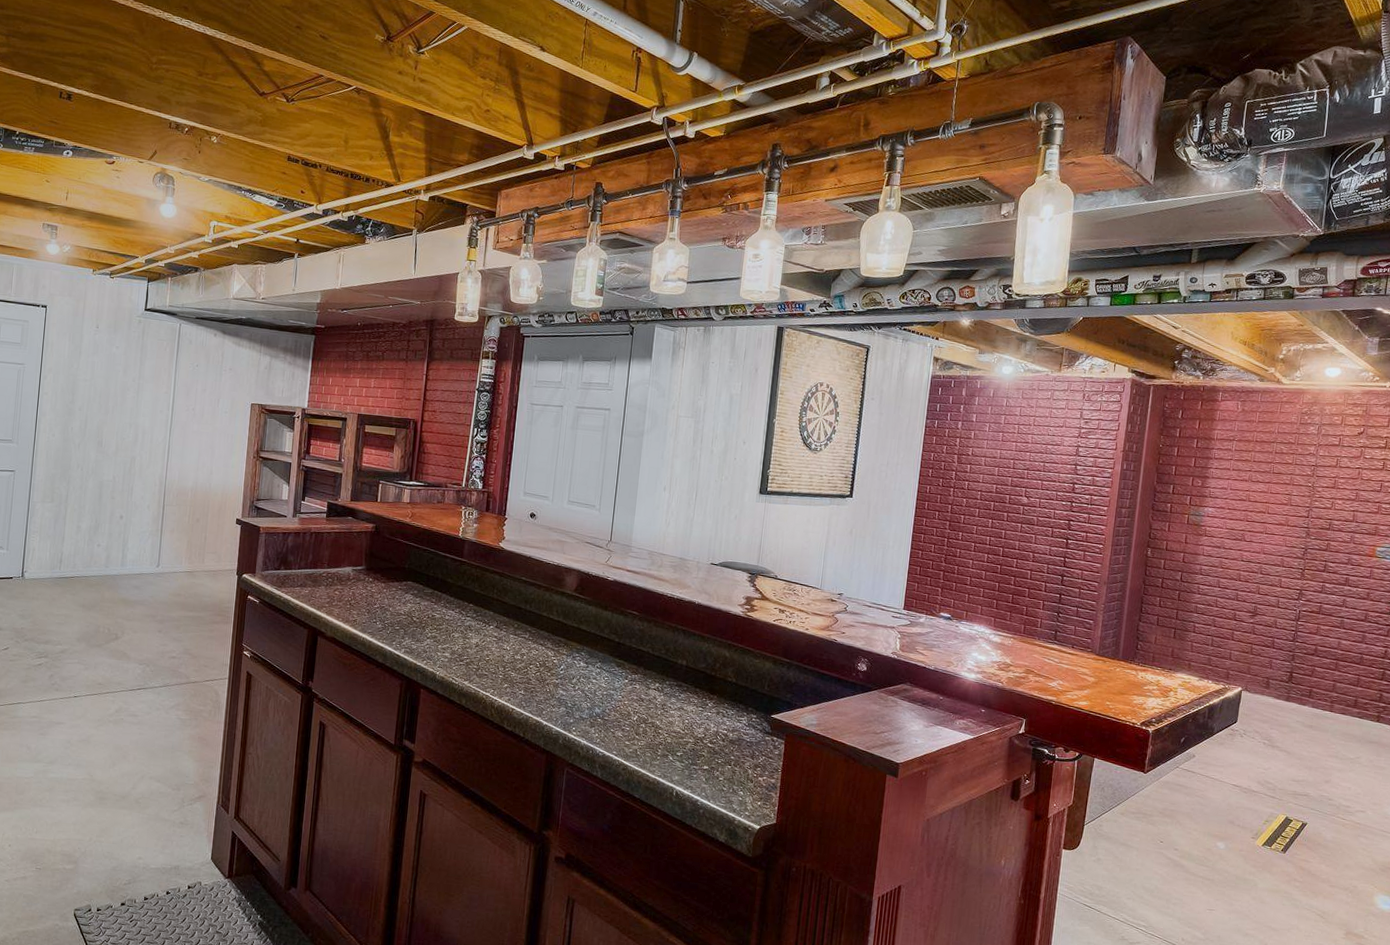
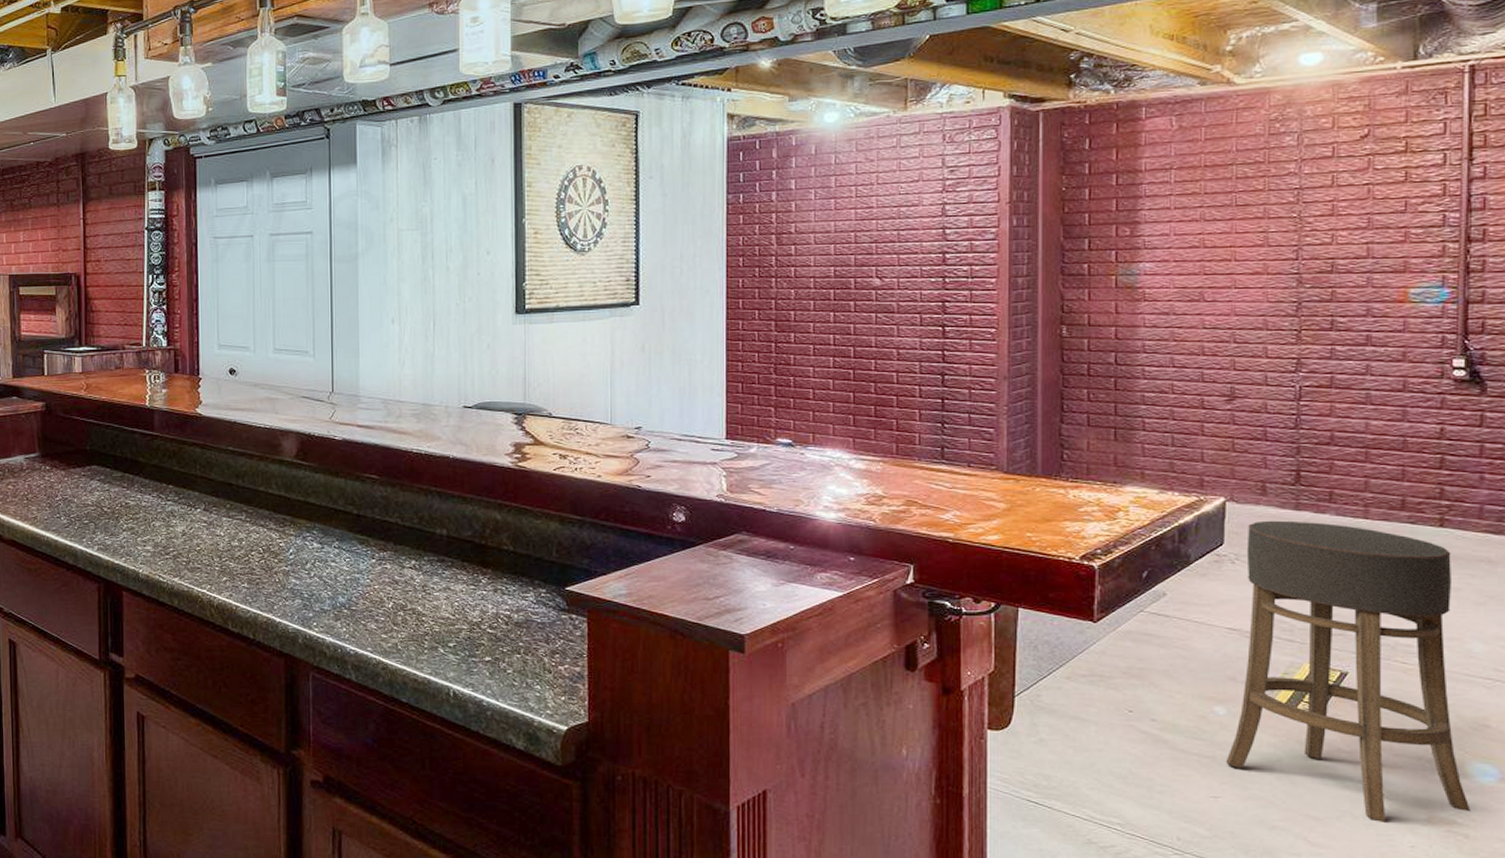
bar stool: none [1220,707,1382,936] -> present [1225,520,1471,824]

